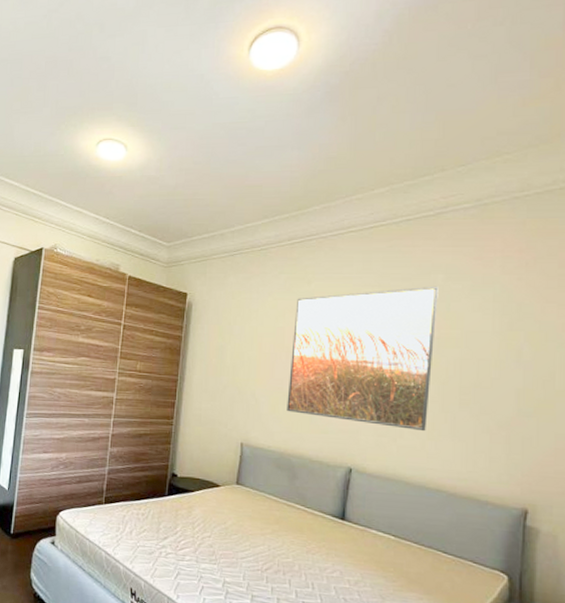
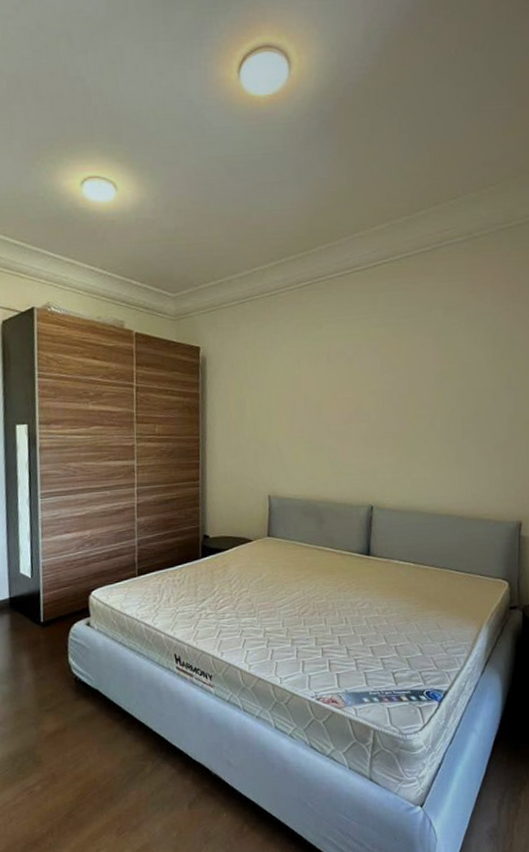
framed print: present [287,286,439,432] -> none [308,321,439,463]

